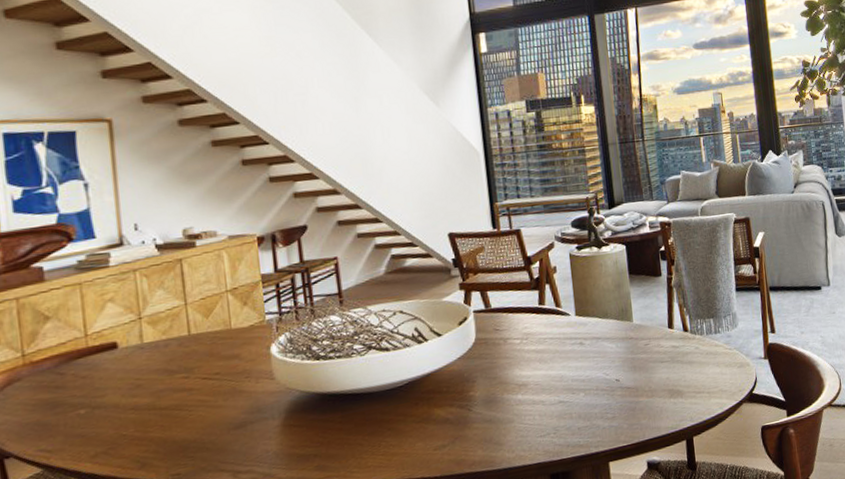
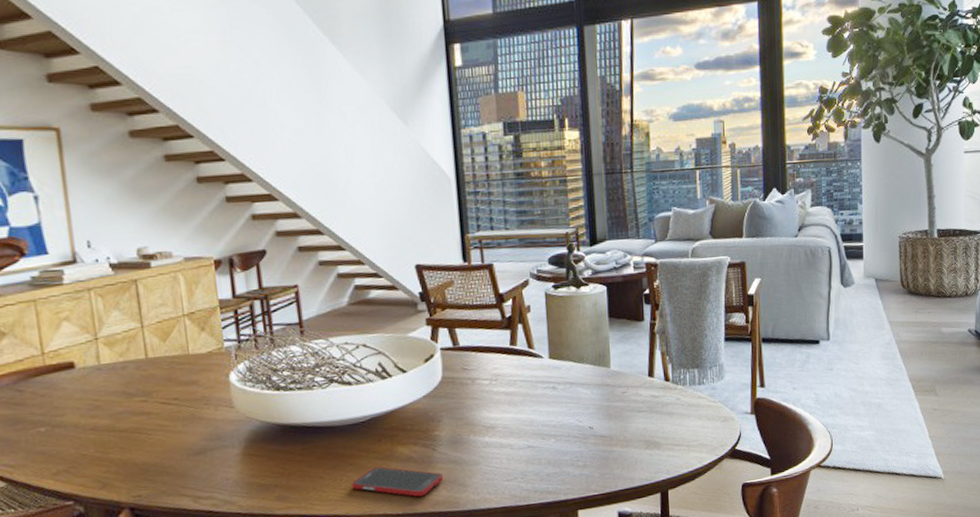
cell phone: none [390,430,480,459] -> present [351,466,444,497]

